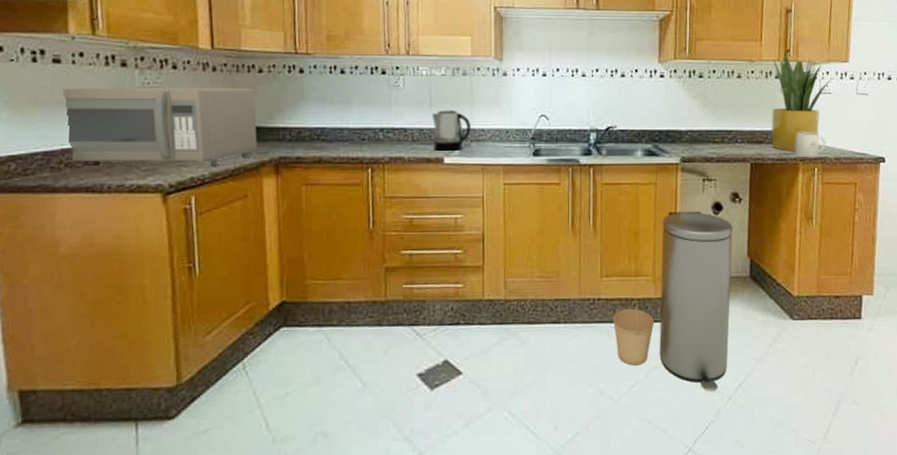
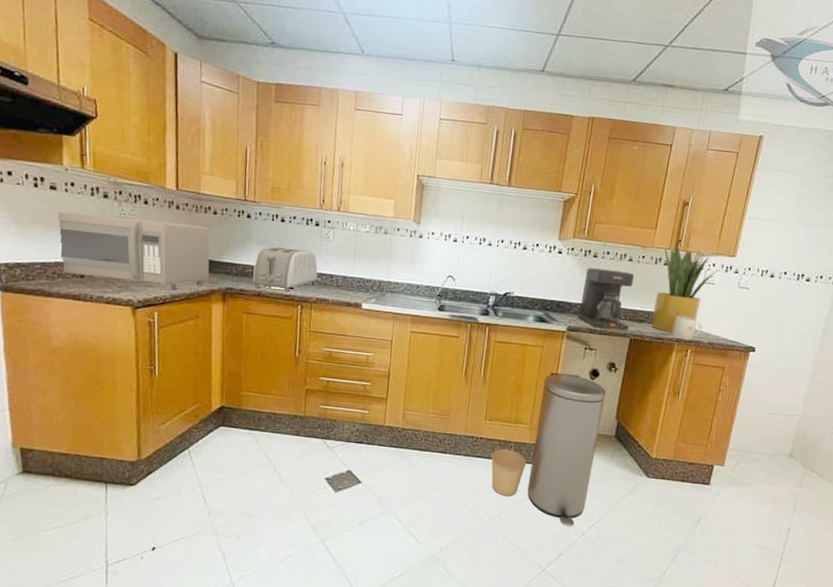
toaster: none [311,103,389,154] -> present [253,246,318,292]
kettle: present [433,109,471,151] -> none [354,262,387,299]
coffee maker: none [690,90,748,155] -> present [577,268,635,331]

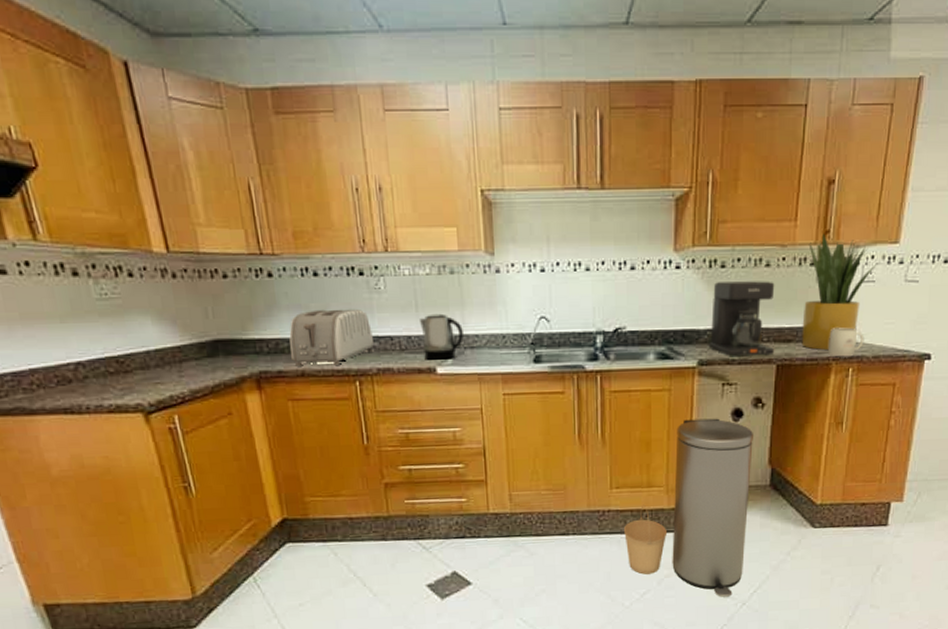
microwave: present [55,210,210,289] -> none [13,295,236,387]
kettle: none [354,262,387,299] -> present [420,313,464,360]

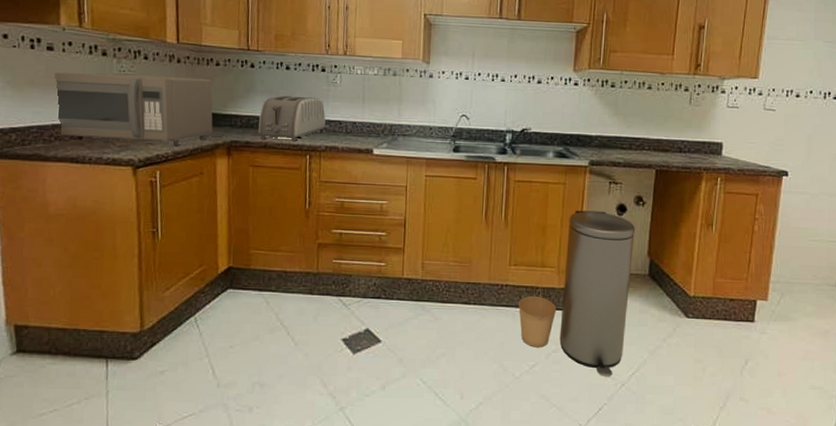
microwave: none [13,295,236,387] -> present [53,71,214,145]
kettle: present [420,313,464,360] -> none [365,105,398,143]
coffee maker: present [708,281,775,356] -> none [599,98,655,162]
planter: present [801,233,877,351] -> none [677,66,740,162]
mug: present [827,327,864,358] -> none [699,143,731,169]

